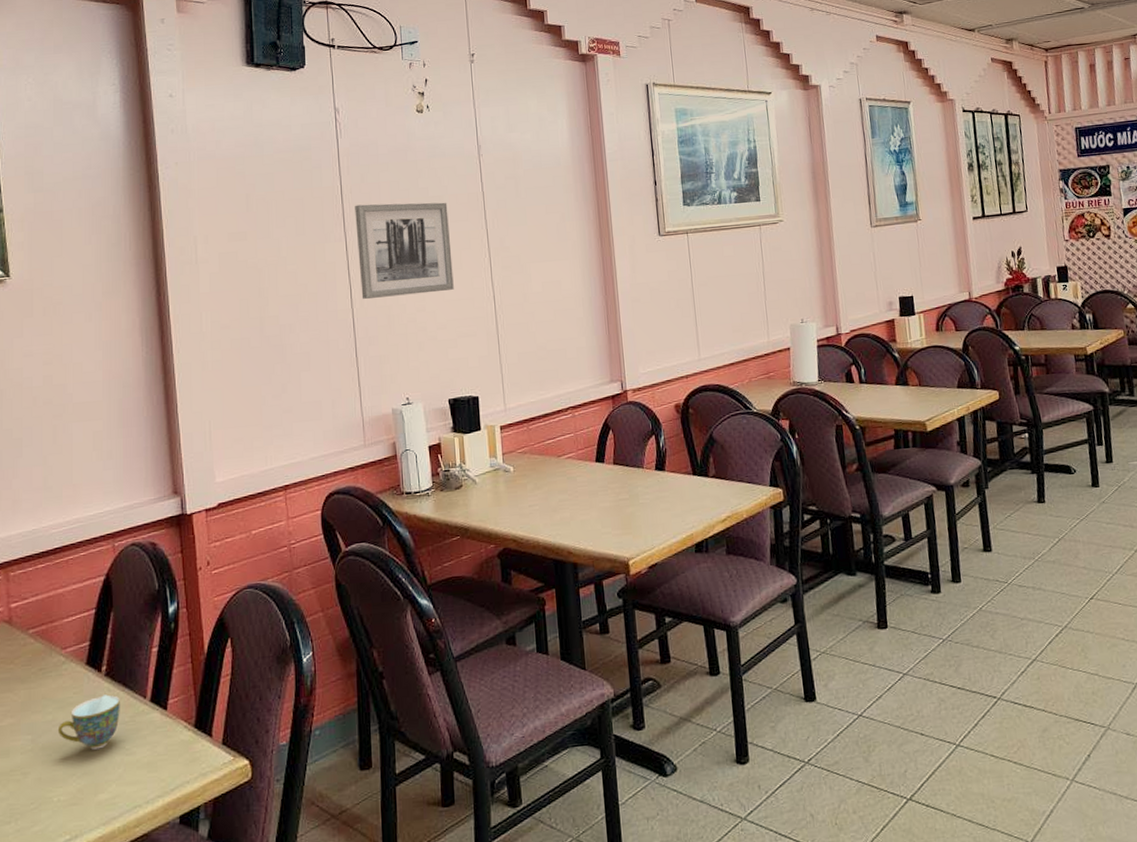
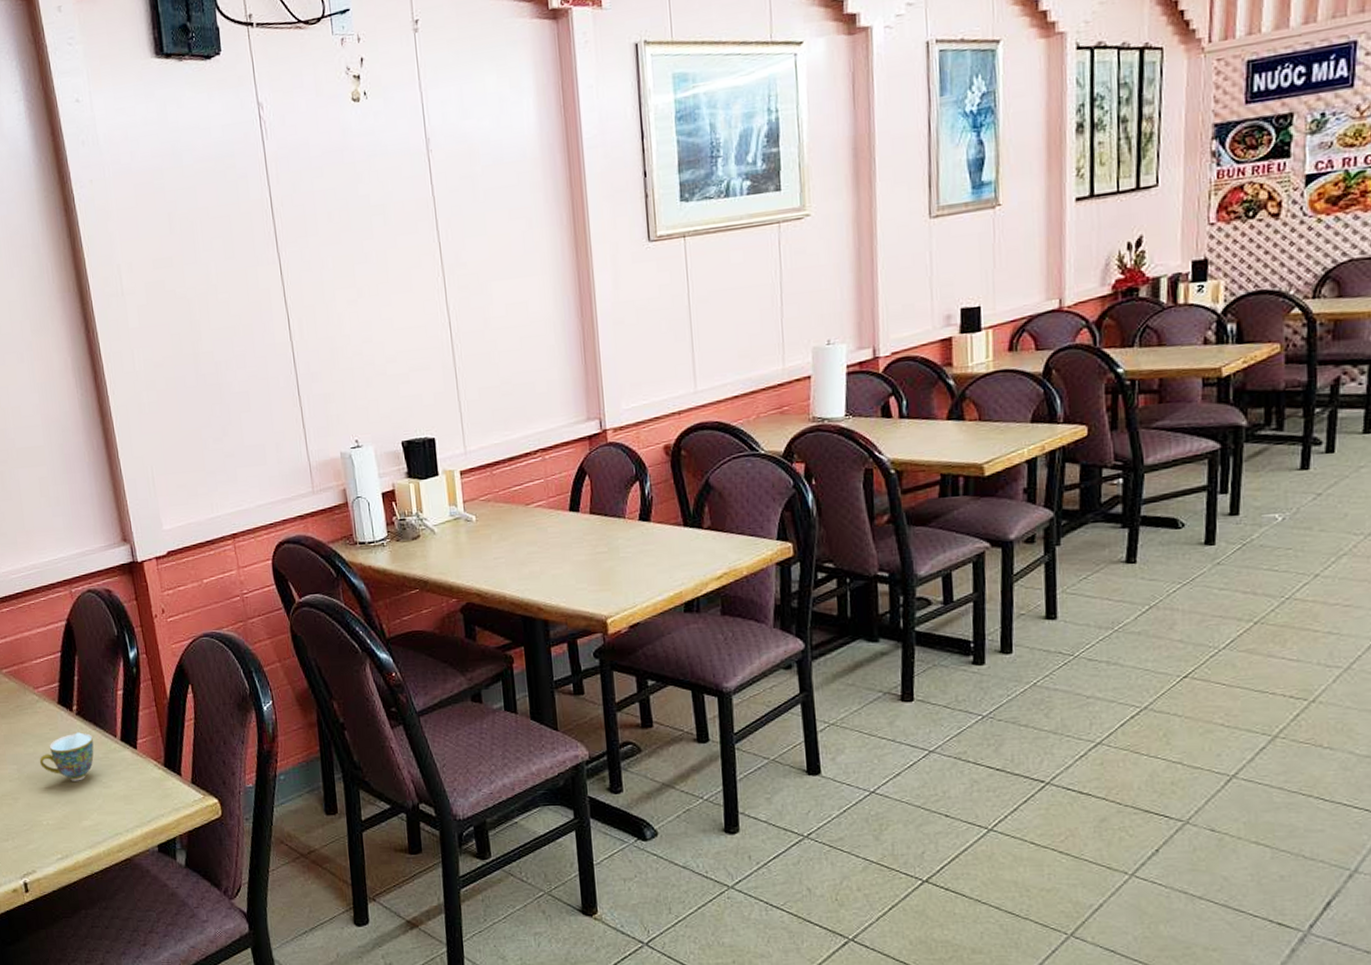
wall art: present [355,202,454,299] -> none [287,212,404,330]

